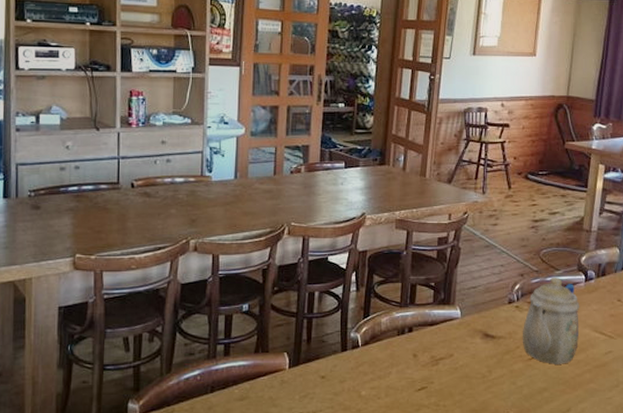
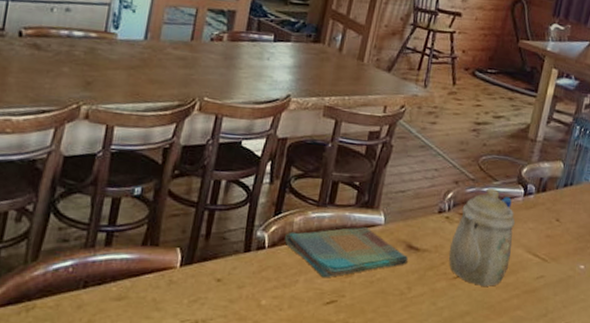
dish towel: none [375,322,486,368] -> present [285,227,408,278]

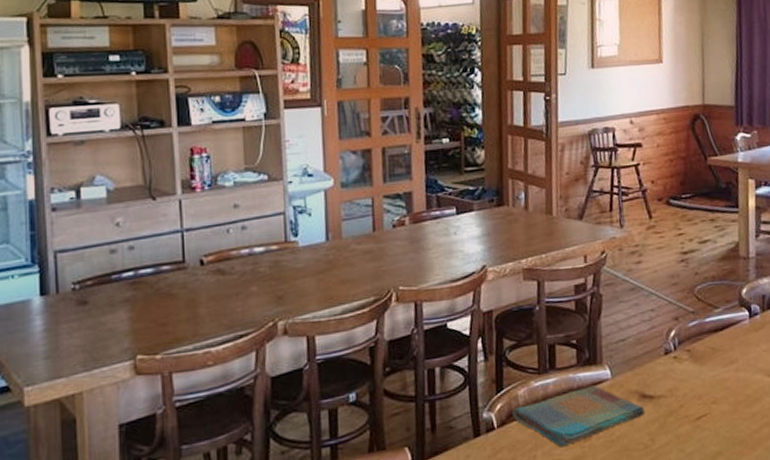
teapot: present [448,187,516,286] -> none [685,316,751,422]

